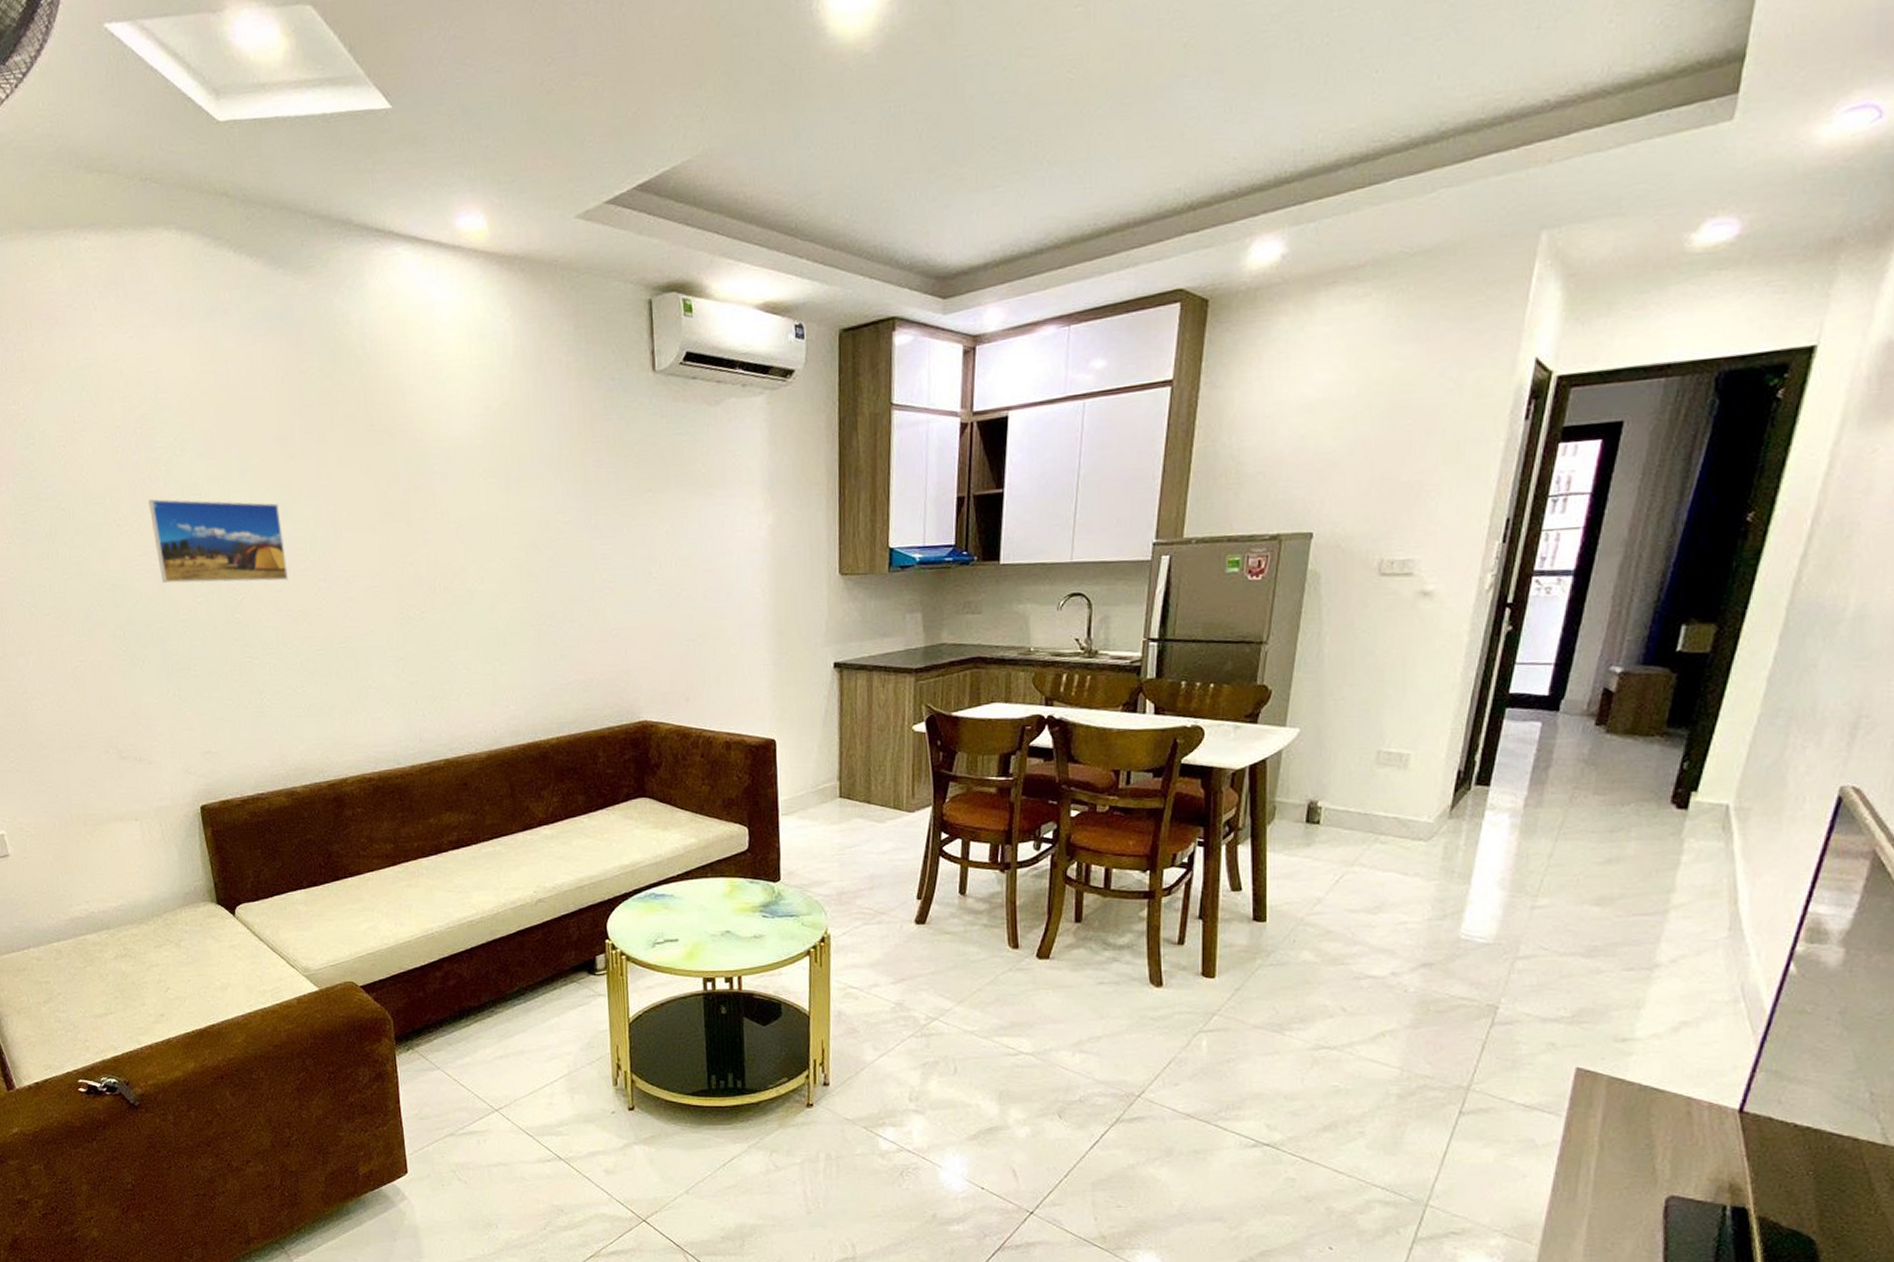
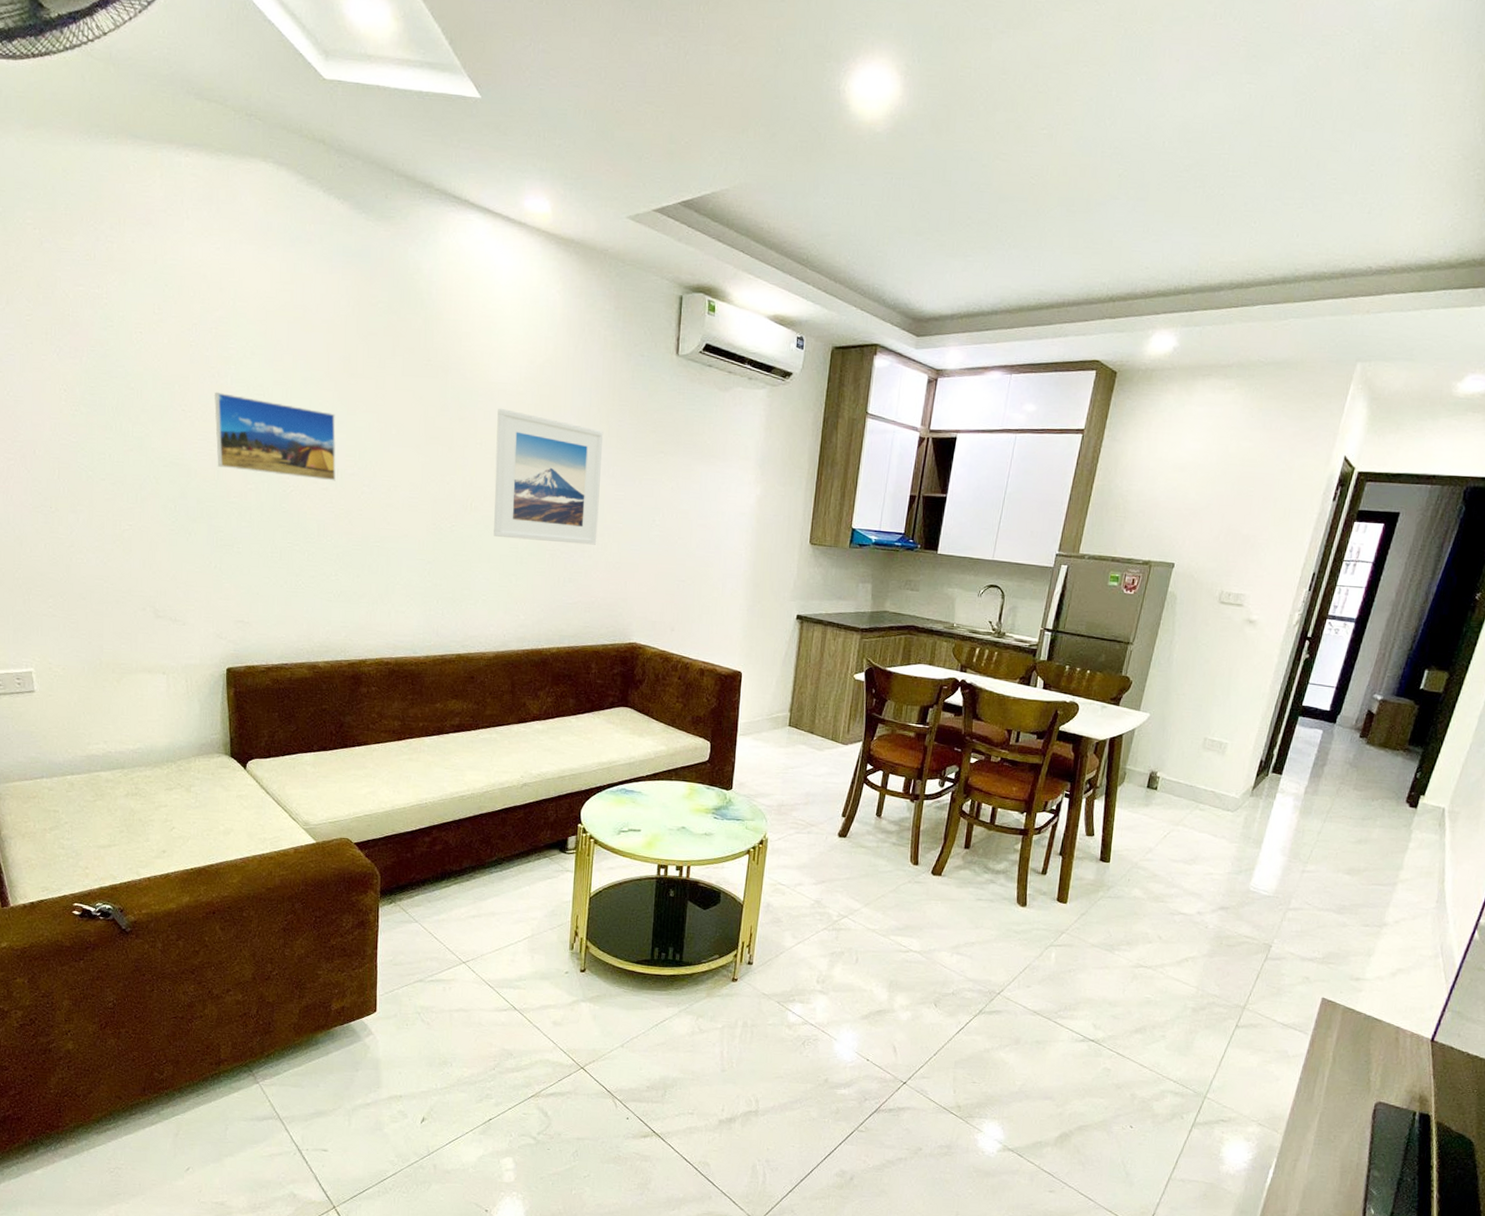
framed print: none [456,467,587,618] -> present [493,408,604,545]

